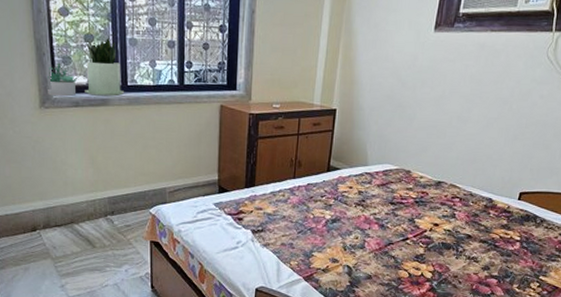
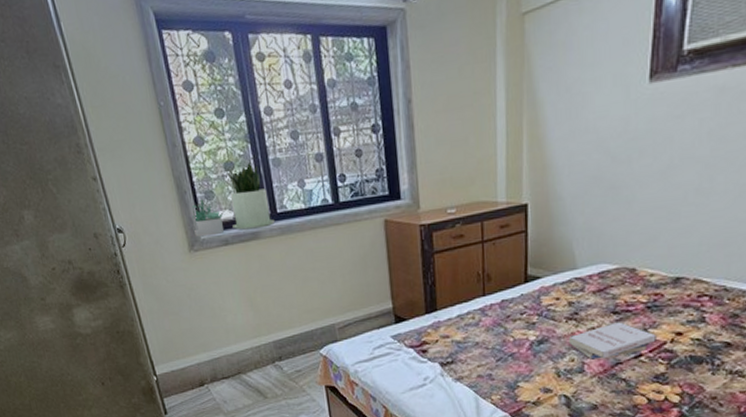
books: none [355,211,420,239] -> present [568,322,656,360]

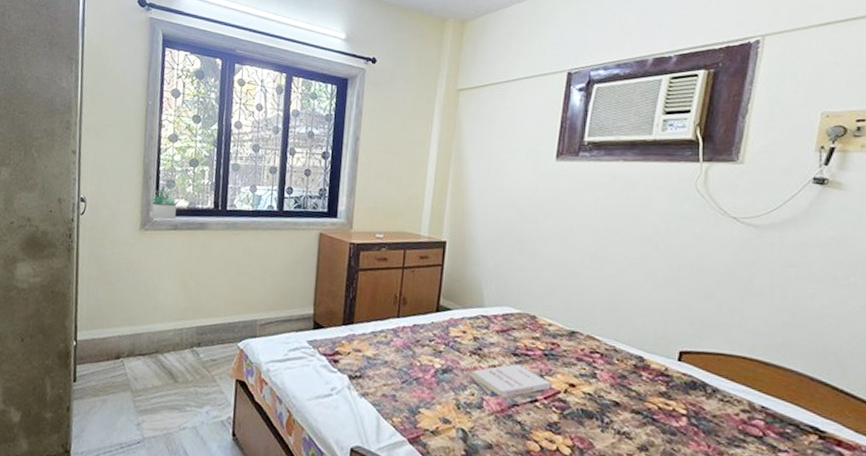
planter: present [225,162,276,231] -> none [184,162,224,221]

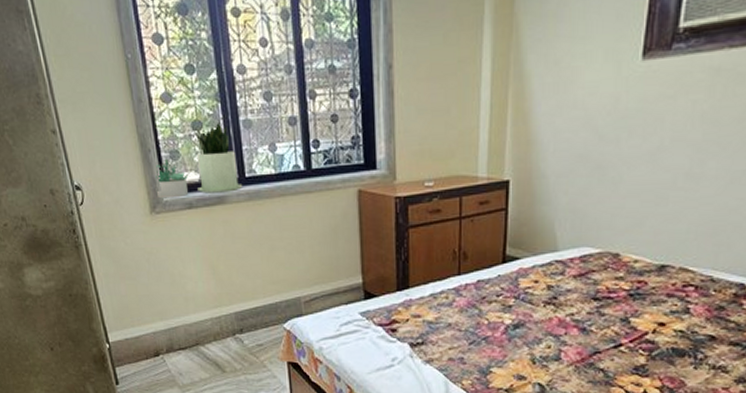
planter: none [184,162,224,221] -> present [192,123,243,194]
books: present [470,364,551,398] -> none [545,309,638,347]

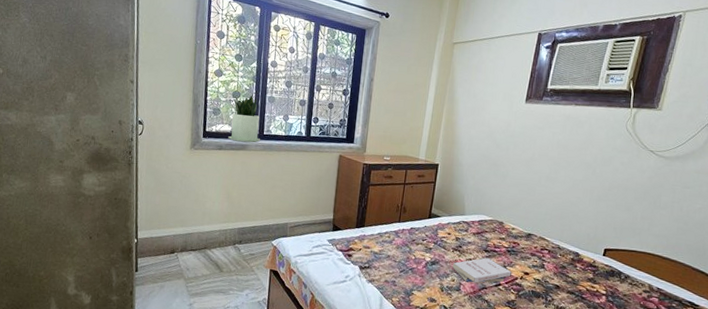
succulent plant: present [156,158,189,199] -> none [198,113,223,141]
books: none [545,309,638,347] -> present [452,258,511,283]

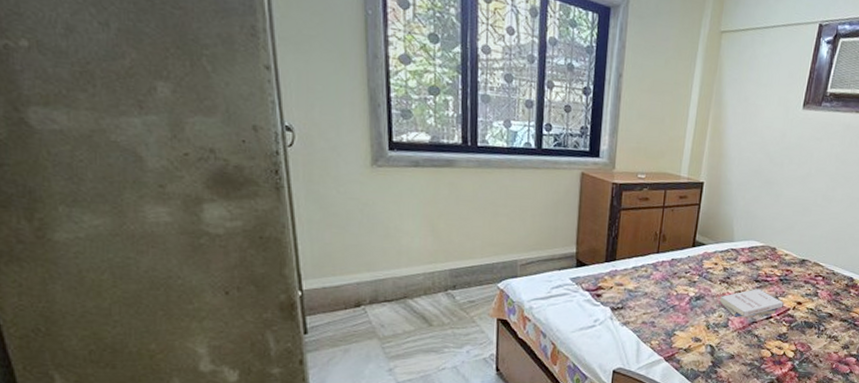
planter: present [228,94,261,143] -> none [426,89,474,158]

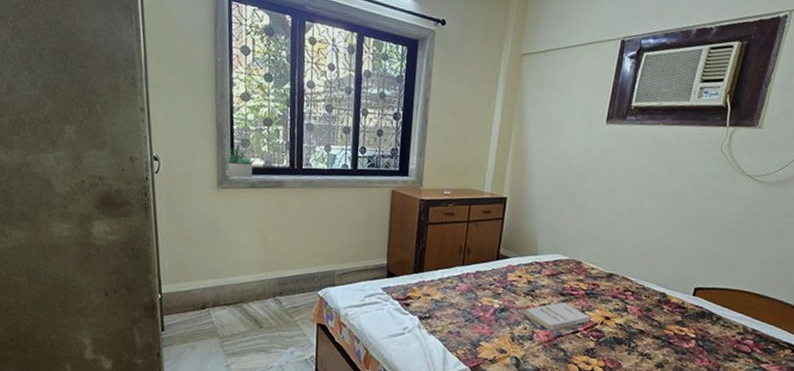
succulent plant: none [382,116,418,155] -> present [225,145,254,178]

